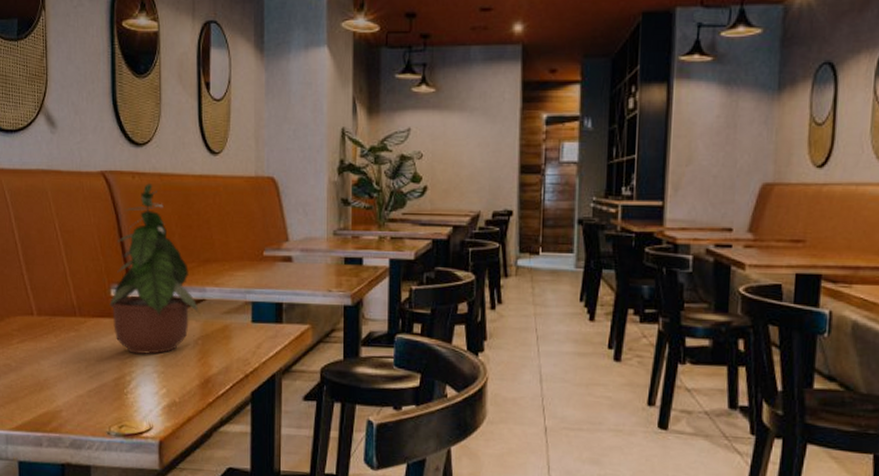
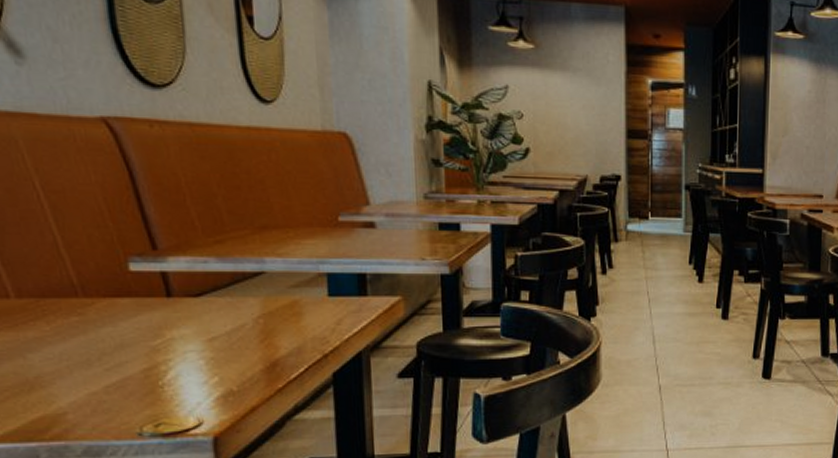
potted plant: present [109,183,200,355] -> none [128,134,260,340]

